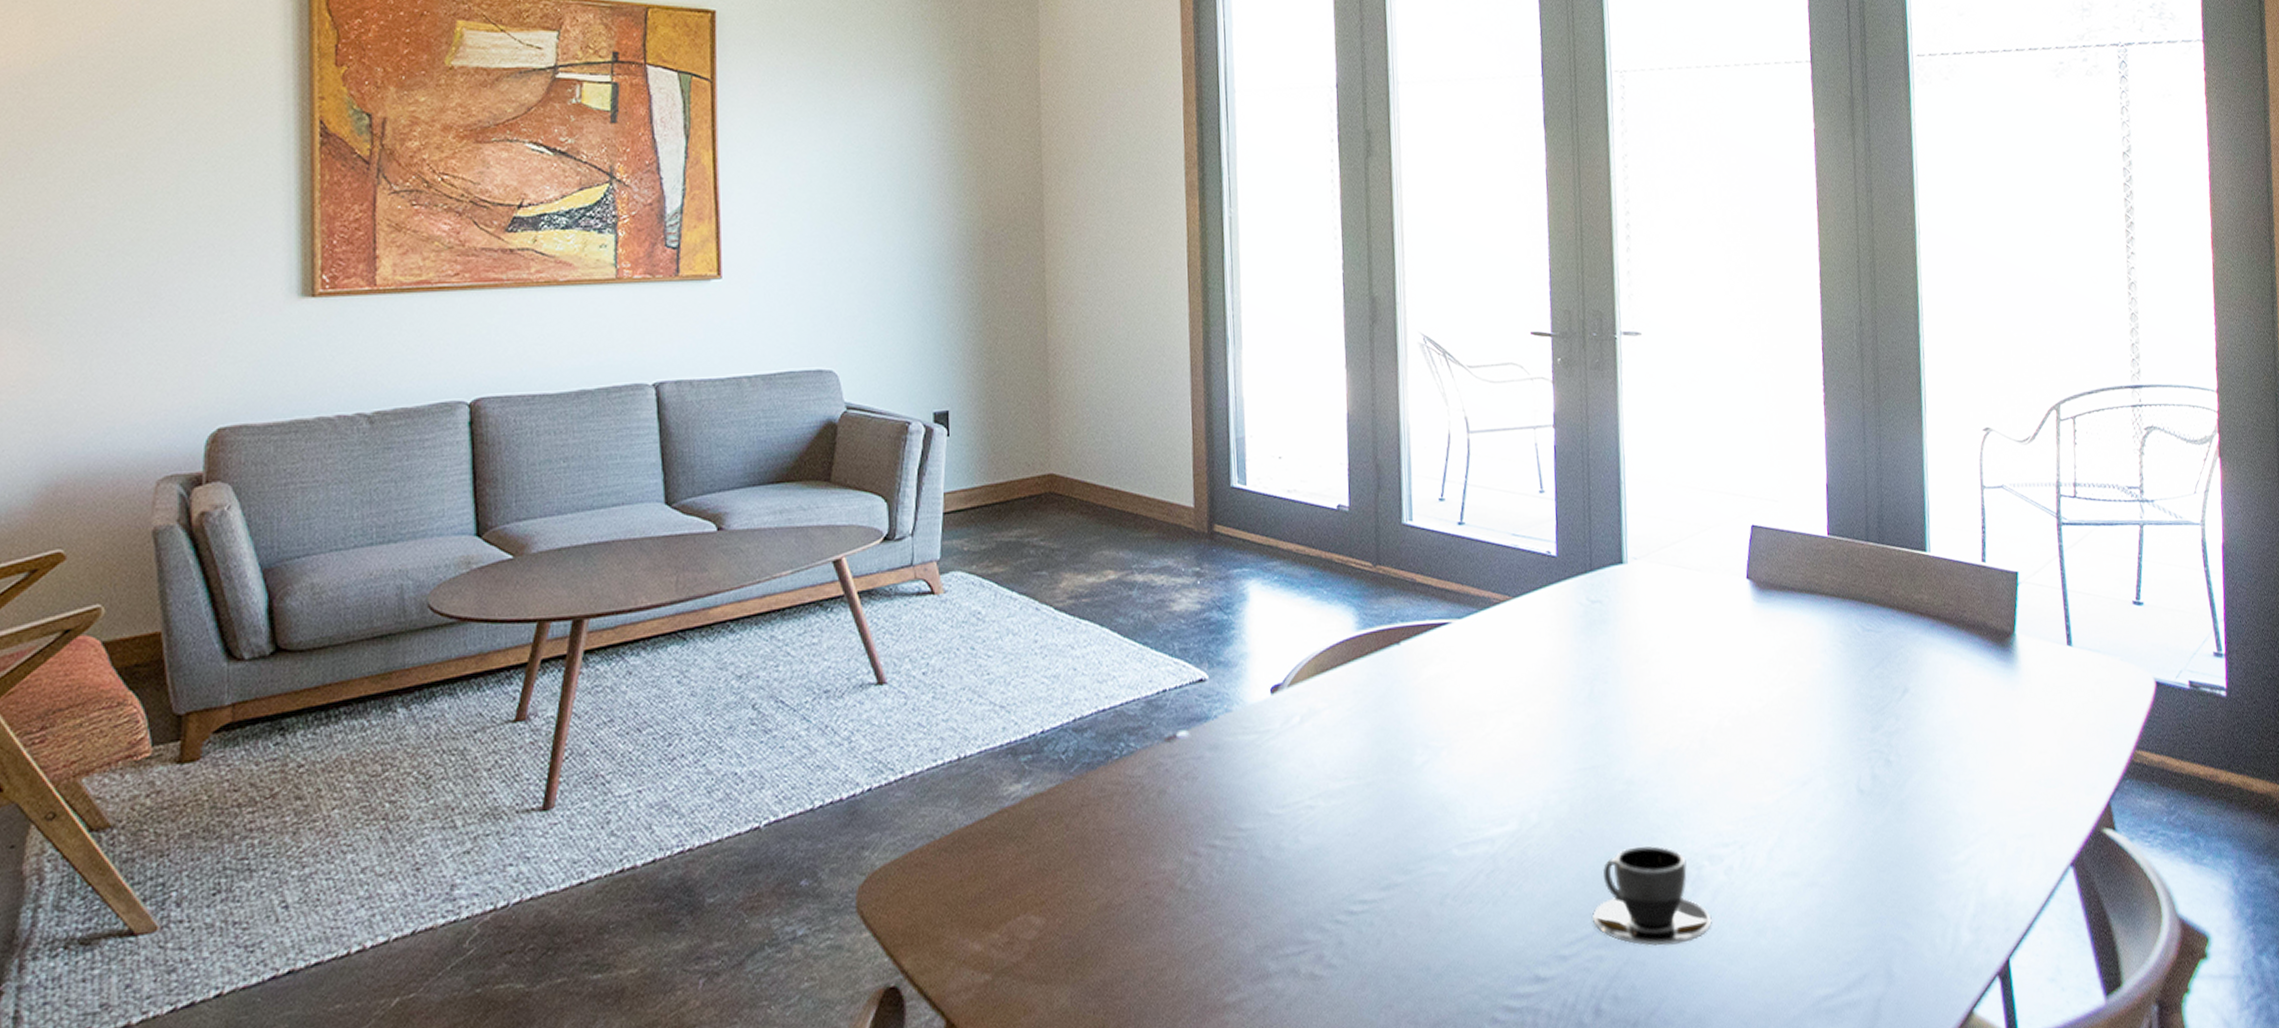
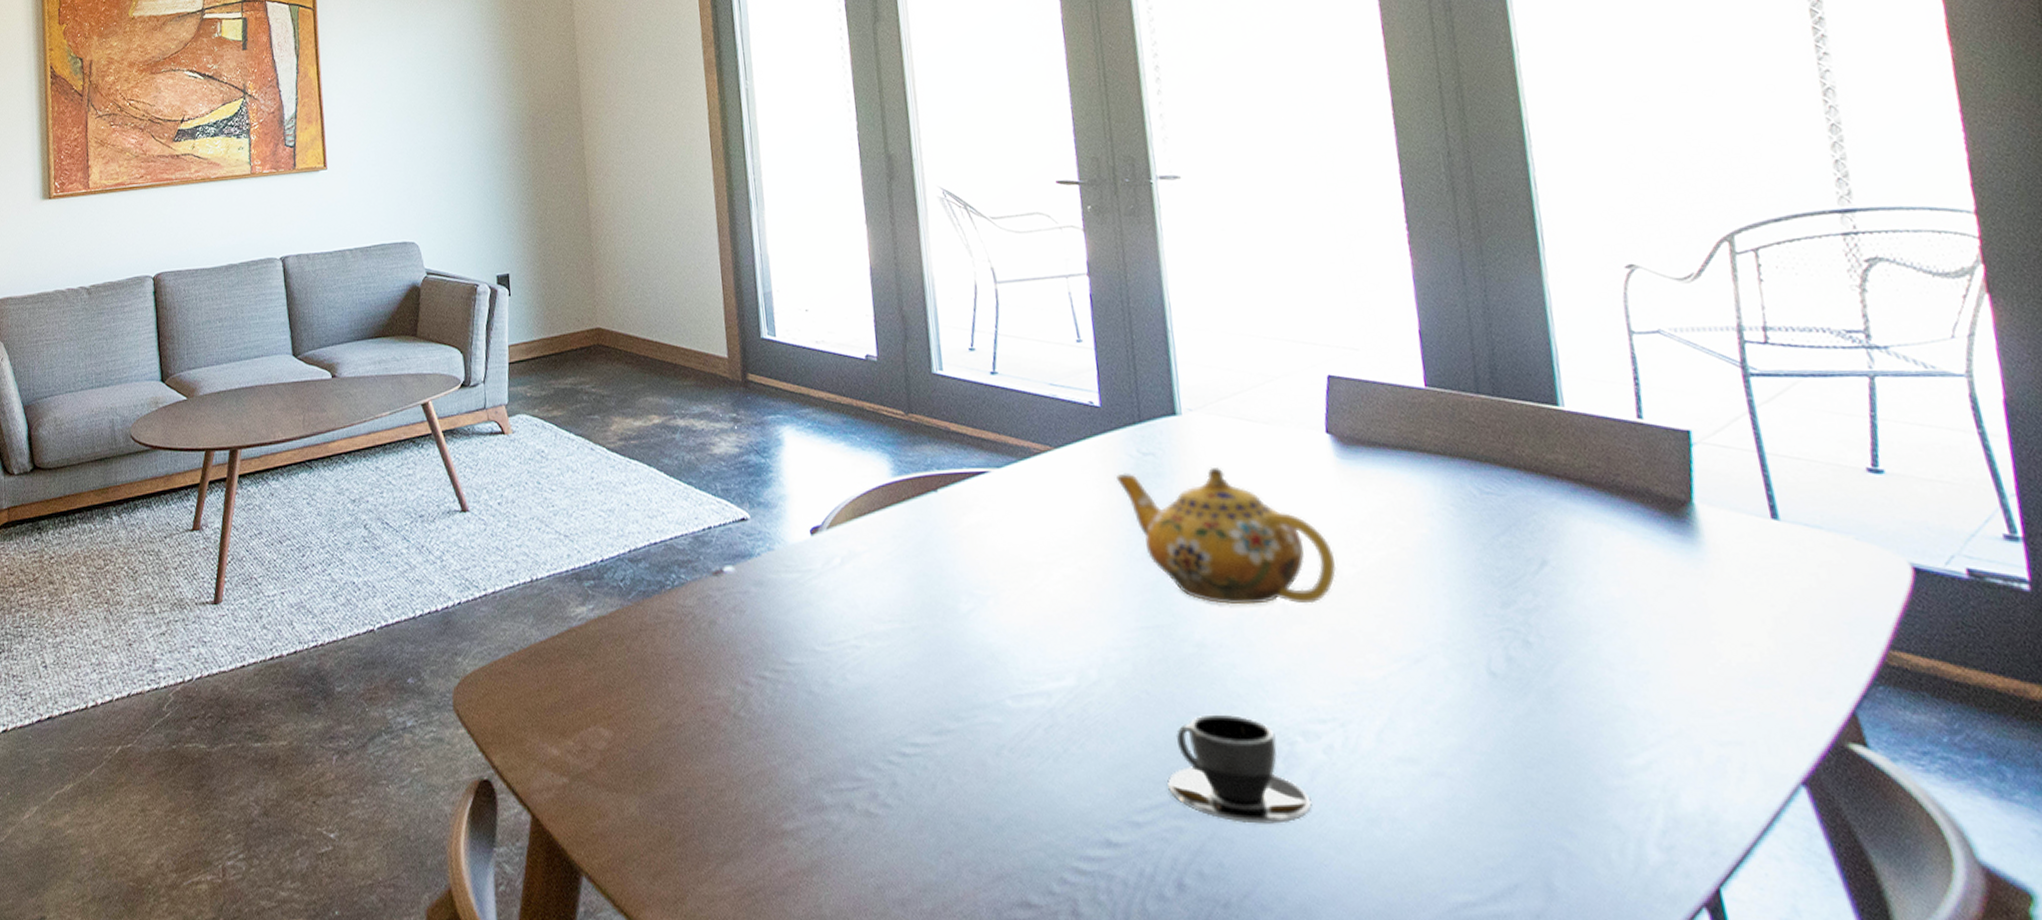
teapot: none [1566,612,1747,742] -> present [1115,466,1337,605]

